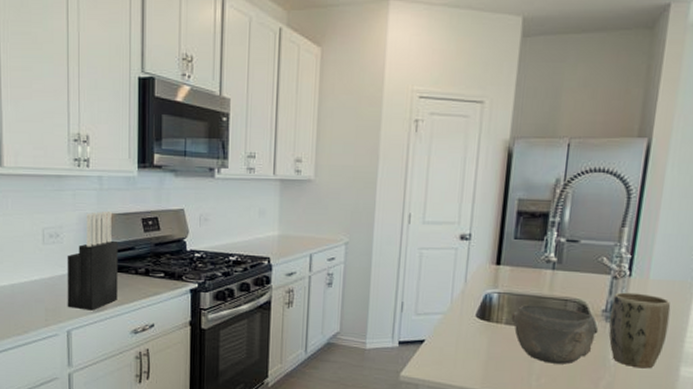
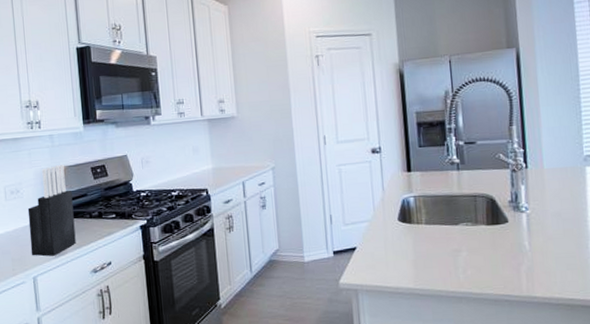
bowl: present [511,305,597,365] -> none [429,203,508,256]
plant pot: present [608,292,671,369] -> none [516,182,571,251]

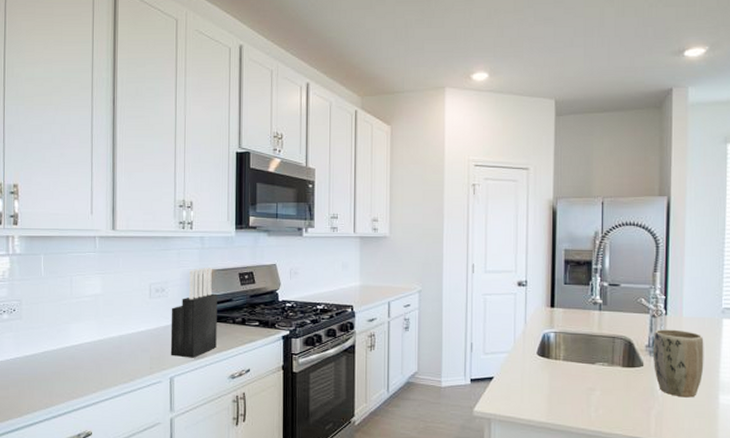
plant pot: none [516,182,571,251] -> present [654,329,704,398]

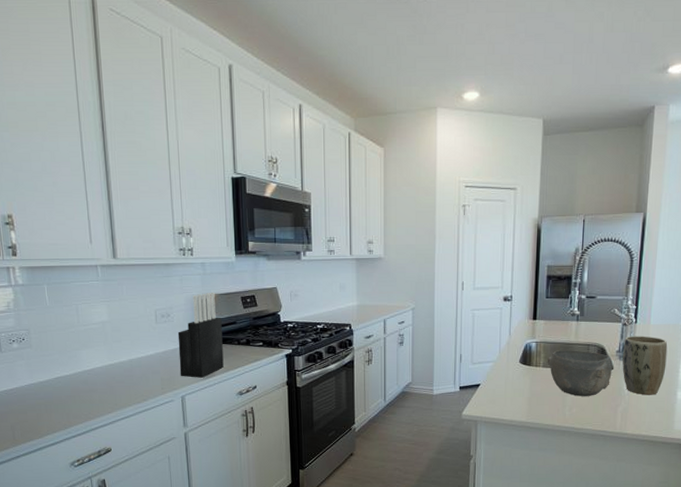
bowl: none [568,342,642,396] -> present [547,350,613,396]

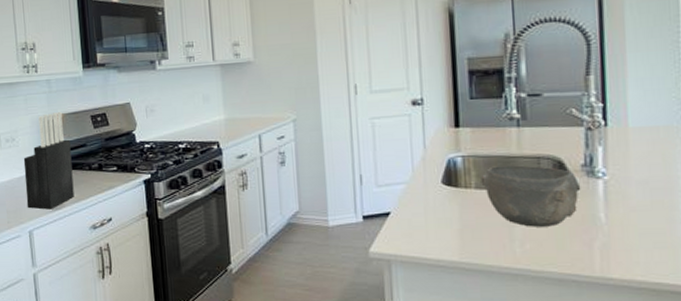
plant pot: present [622,336,668,395] -> none [591,143,662,225]

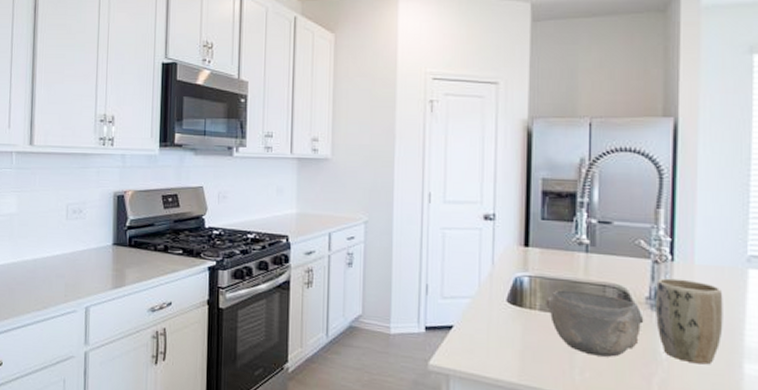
knife block: present [23,111,74,210] -> none [86,187,138,287]
plant pot: none [591,143,662,225] -> present [656,278,723,365]

